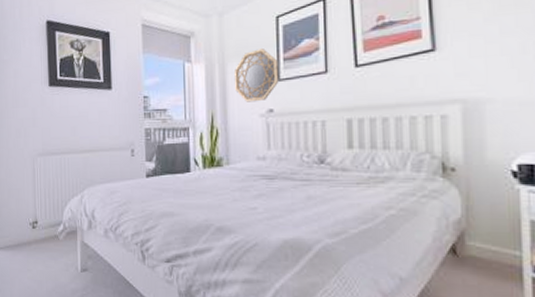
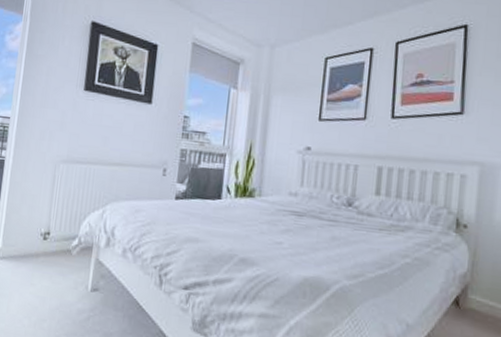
home mirror: present [235,49,279,102] -> none [277,86,322,138]

